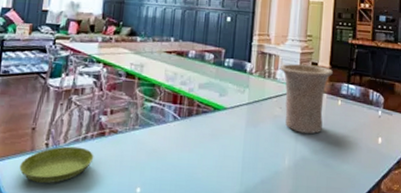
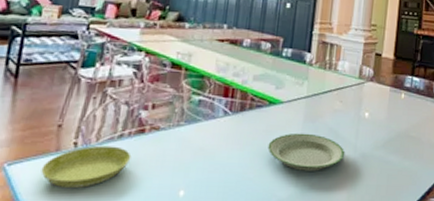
plate: none [214,137,286,173] -> present [267,133,345,171]
vase: present [279,63,334,134] -> none [341,54,398,129]

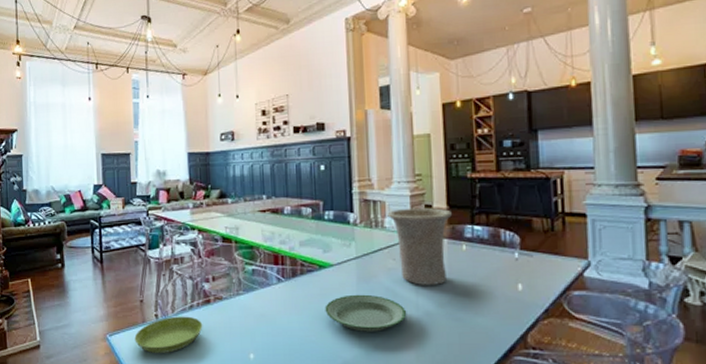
vase: none [341,54,398,129] -> present [387,207,453,285]

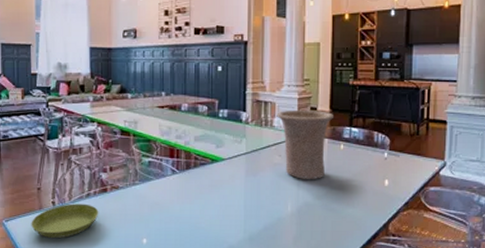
plate: present [325,294,407,332] -> none [215,186,288,220]

